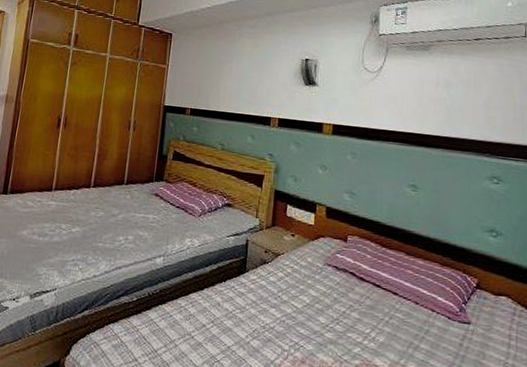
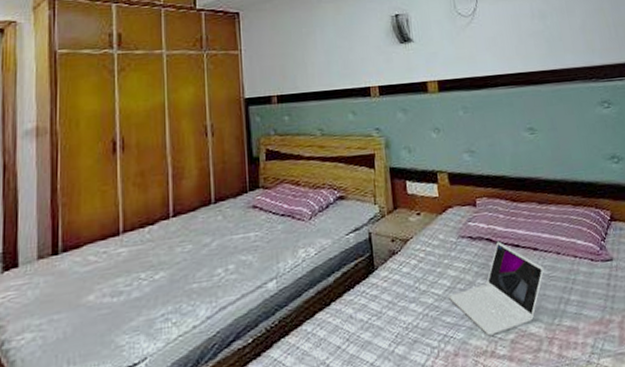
laptop: none [306,277,400,356] -> present [449,241,545,336]

